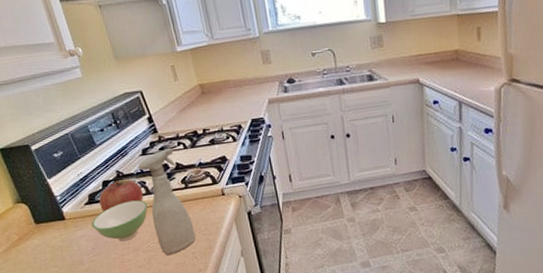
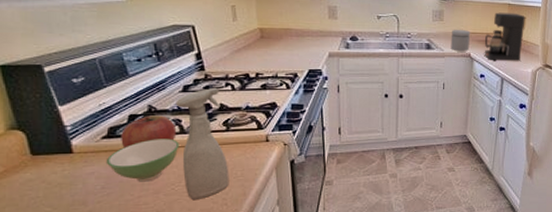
jar: none [394,53,417,79] -> present [450,30,471,52]
coffee maker: none [434,24,480,83] -> present [484,12,525,62]

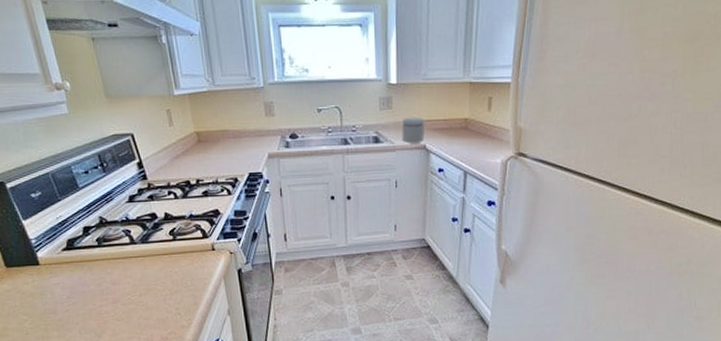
bowl: present [105,138,179,182] -> none [68,249,131,292]
fruit: present [121,115,177,148] -> none [78,226,128,260]
spray bottle: present [176,87,229,200] -> none [123,196,181,309]
coffee maker: present [484,12,525,62] -> none [442,92,491,152]

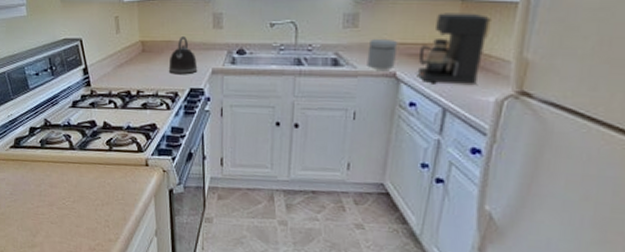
kettle: none [226,125,255,162] -> present [168,37,198,75]
coffee maker: none [442,92,491,152] -> present [417,13,490,86]

